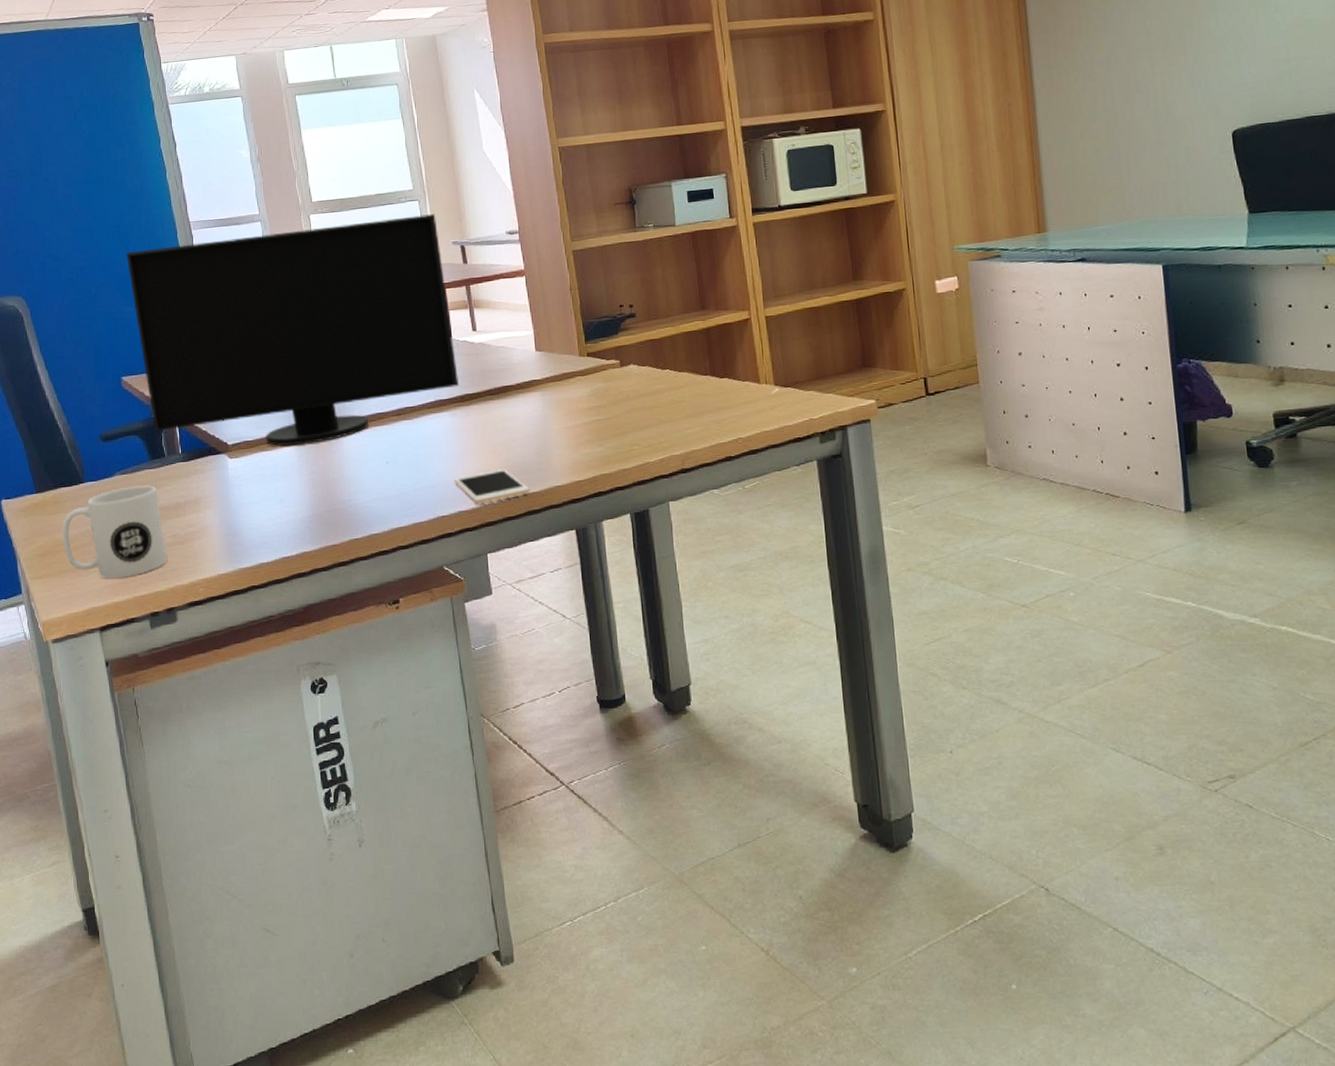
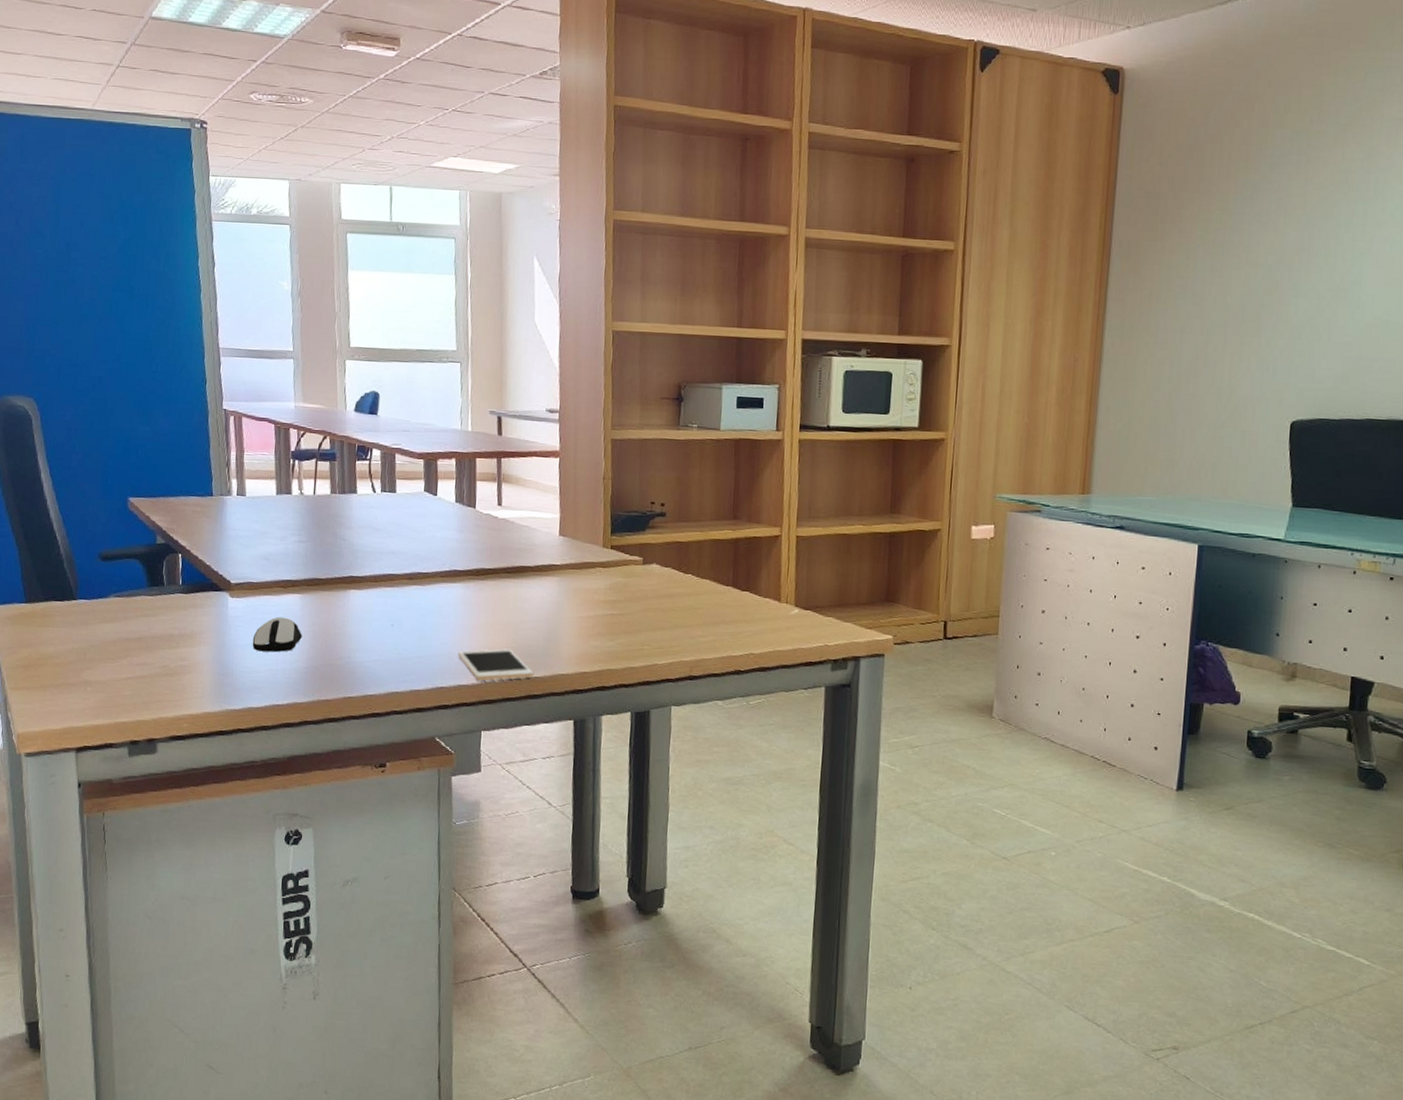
mug: present [62,485,168,579] -> none [47,610,155,702]
computer monitor: present [126,213,459,446] -> none [148,369,477,595]
computer mouse: none [255,470,302,507] -> present [252,617,302,653]

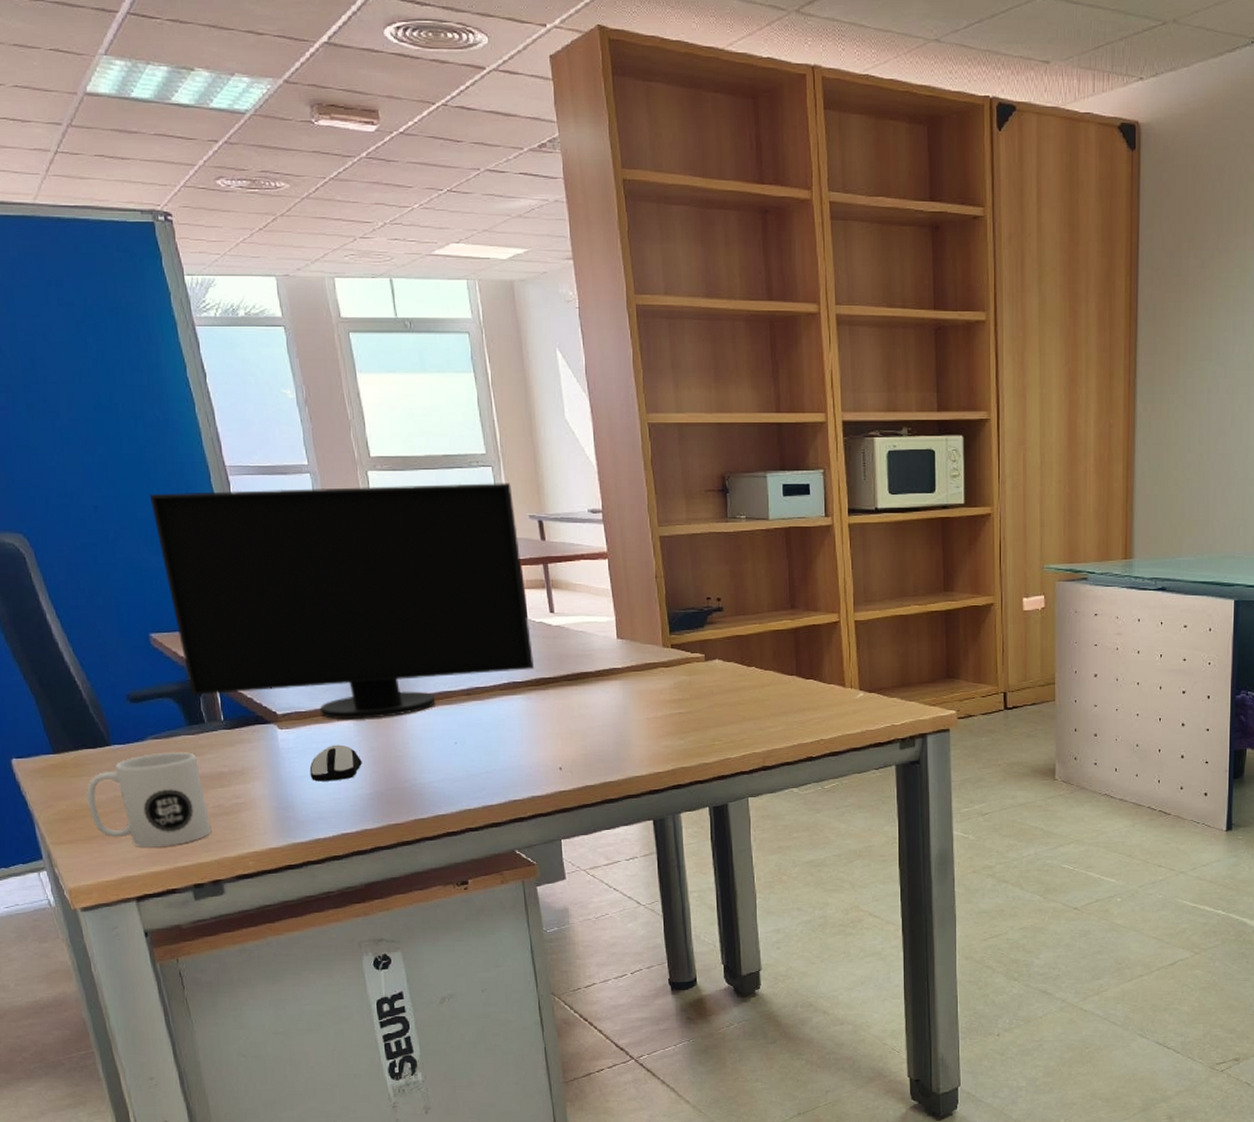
mug: none [47,610,155,702] -> present [87,751,212,848]
computer monitor: none [148,369,477,595] -> present [149,482,534,719]
cell phone: present [457,648,534,681] -> none [527,756,607,791]

